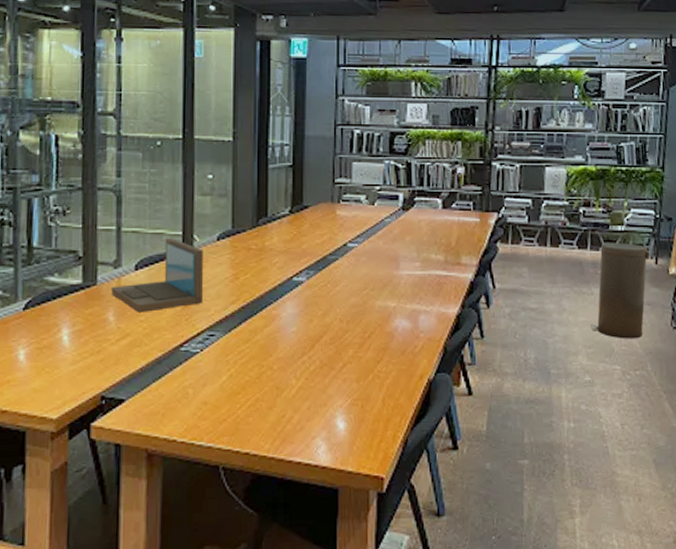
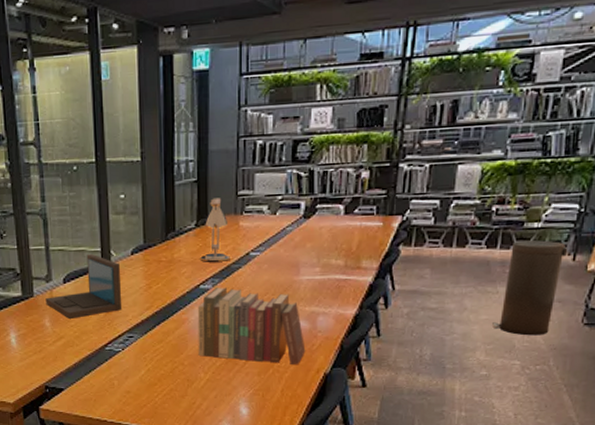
books: none [290,279,408,369] -> present [197,286,306,364]
desk lamp: none [294,184,327,253] -> present [200,198,230,263]

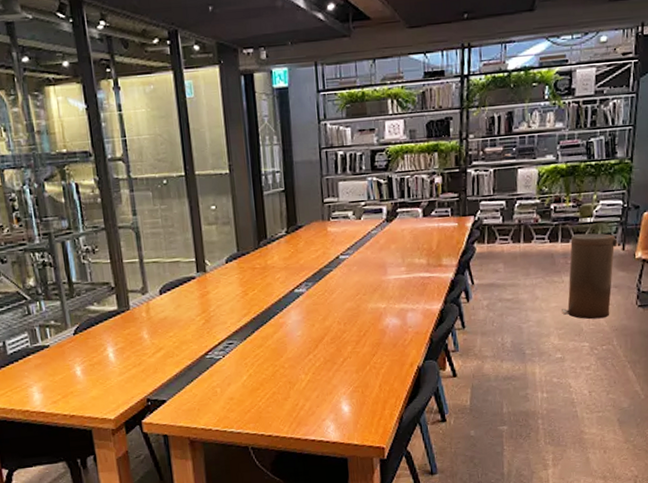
laptop: present [45,253,122,319] -> none [142,264,220,330]
books: present [197,286,306,364] -> none [293,290,399,360]
desk lamp: present [200,198,230,263] -> none [293,205,321,267]

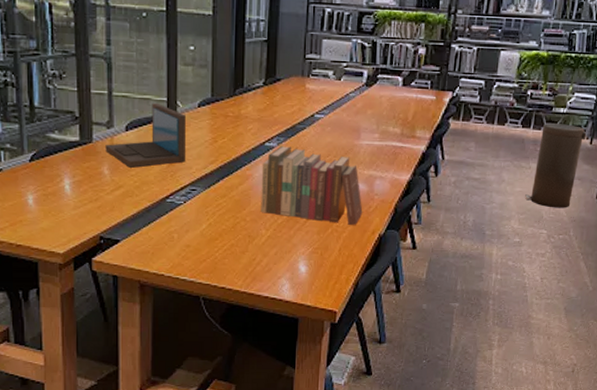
laptop: none [142,264,220,330] -> present [105,102,186,168]
books: none [293,290,399,360] -> present [261,145,363,225]

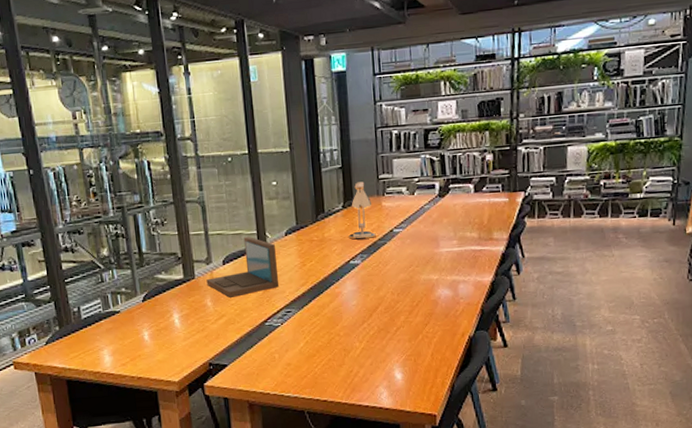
books: present [261,145,363,225] -> none [349,261,451,330]
desk lamp: none [267,59,296,122] -> present [349,181,376,240]
pedal bin: present [525,123,587,208] -> none [612,208,668,293]

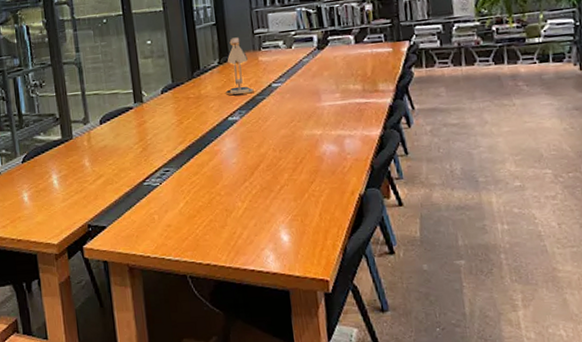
laptop: present [206,236,279,298] -> none [84,95,157,158]

